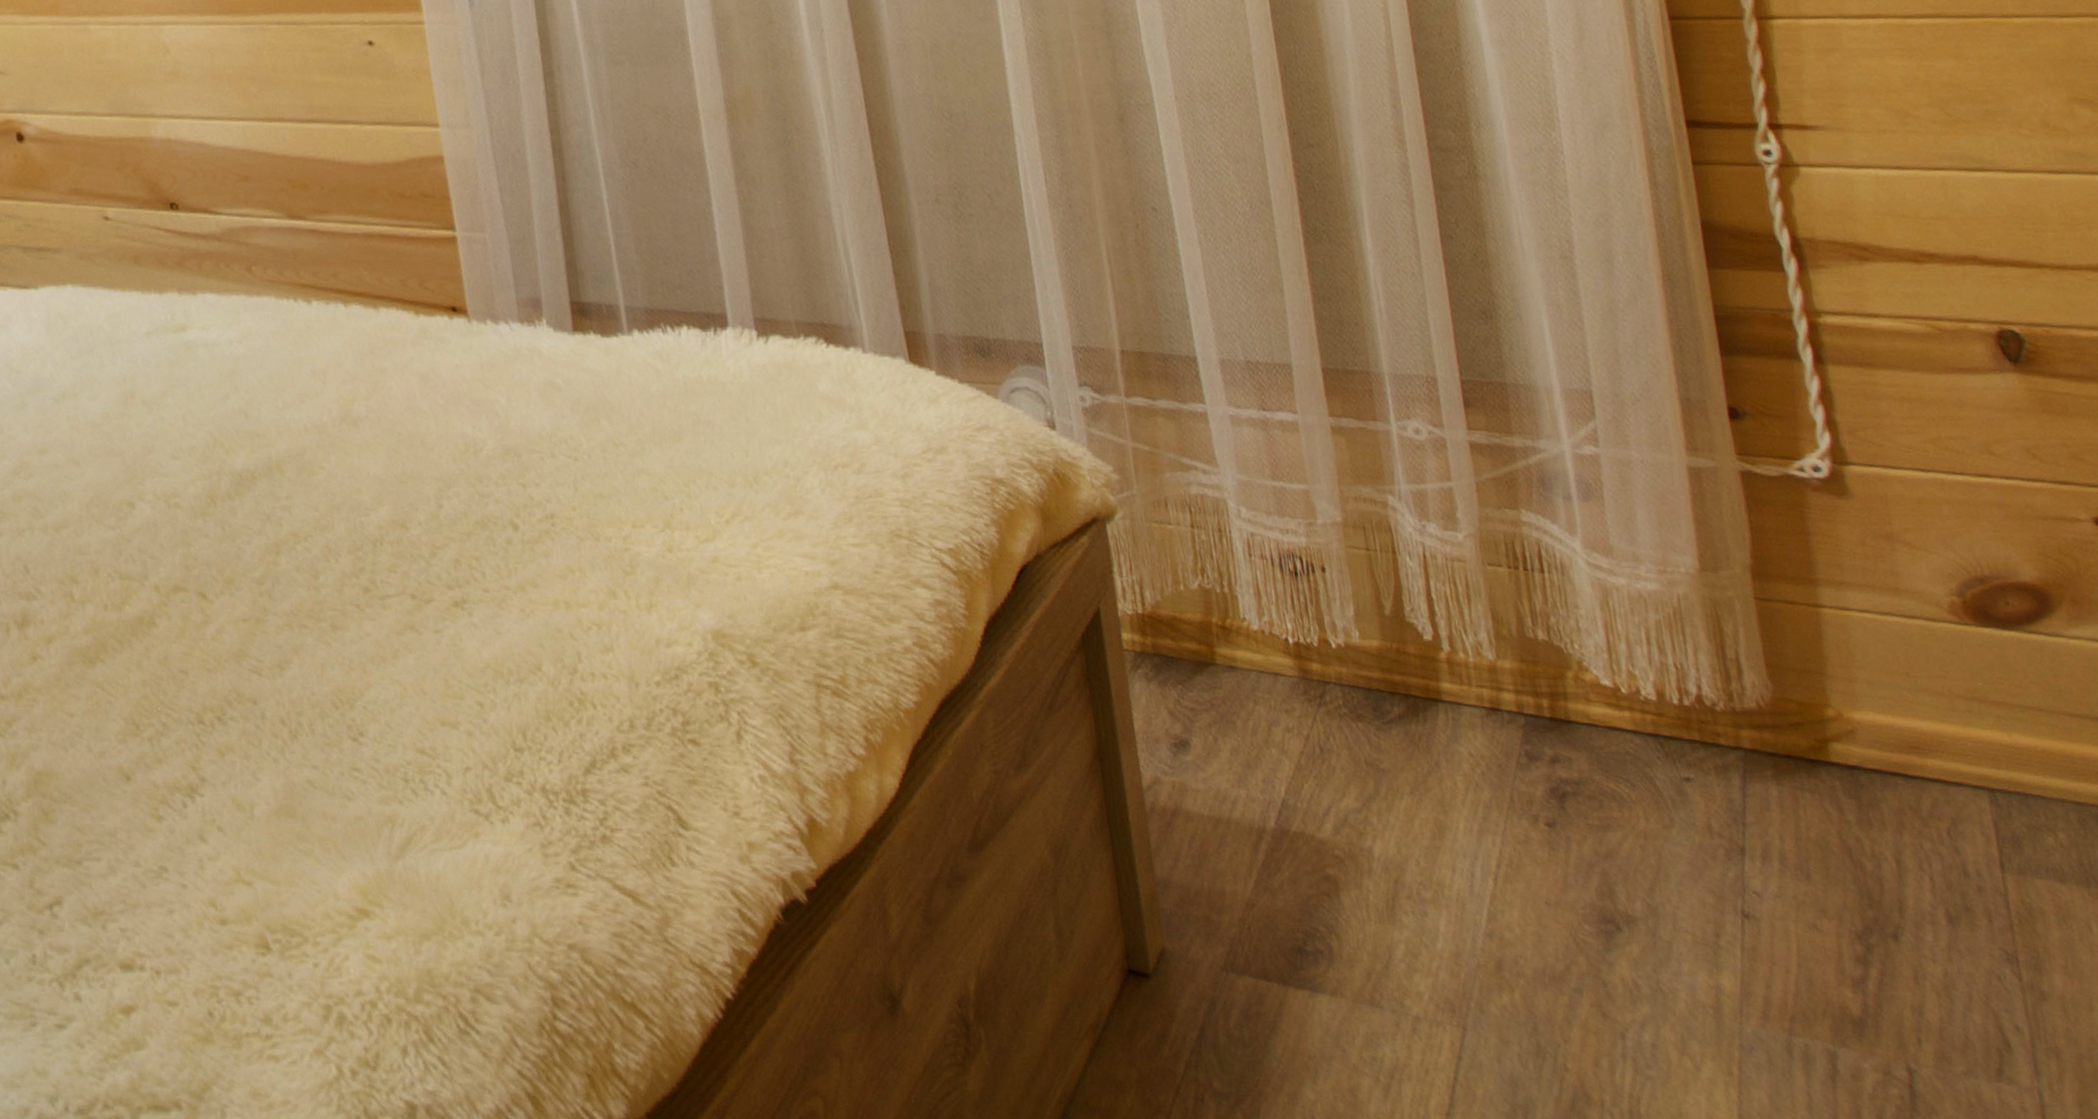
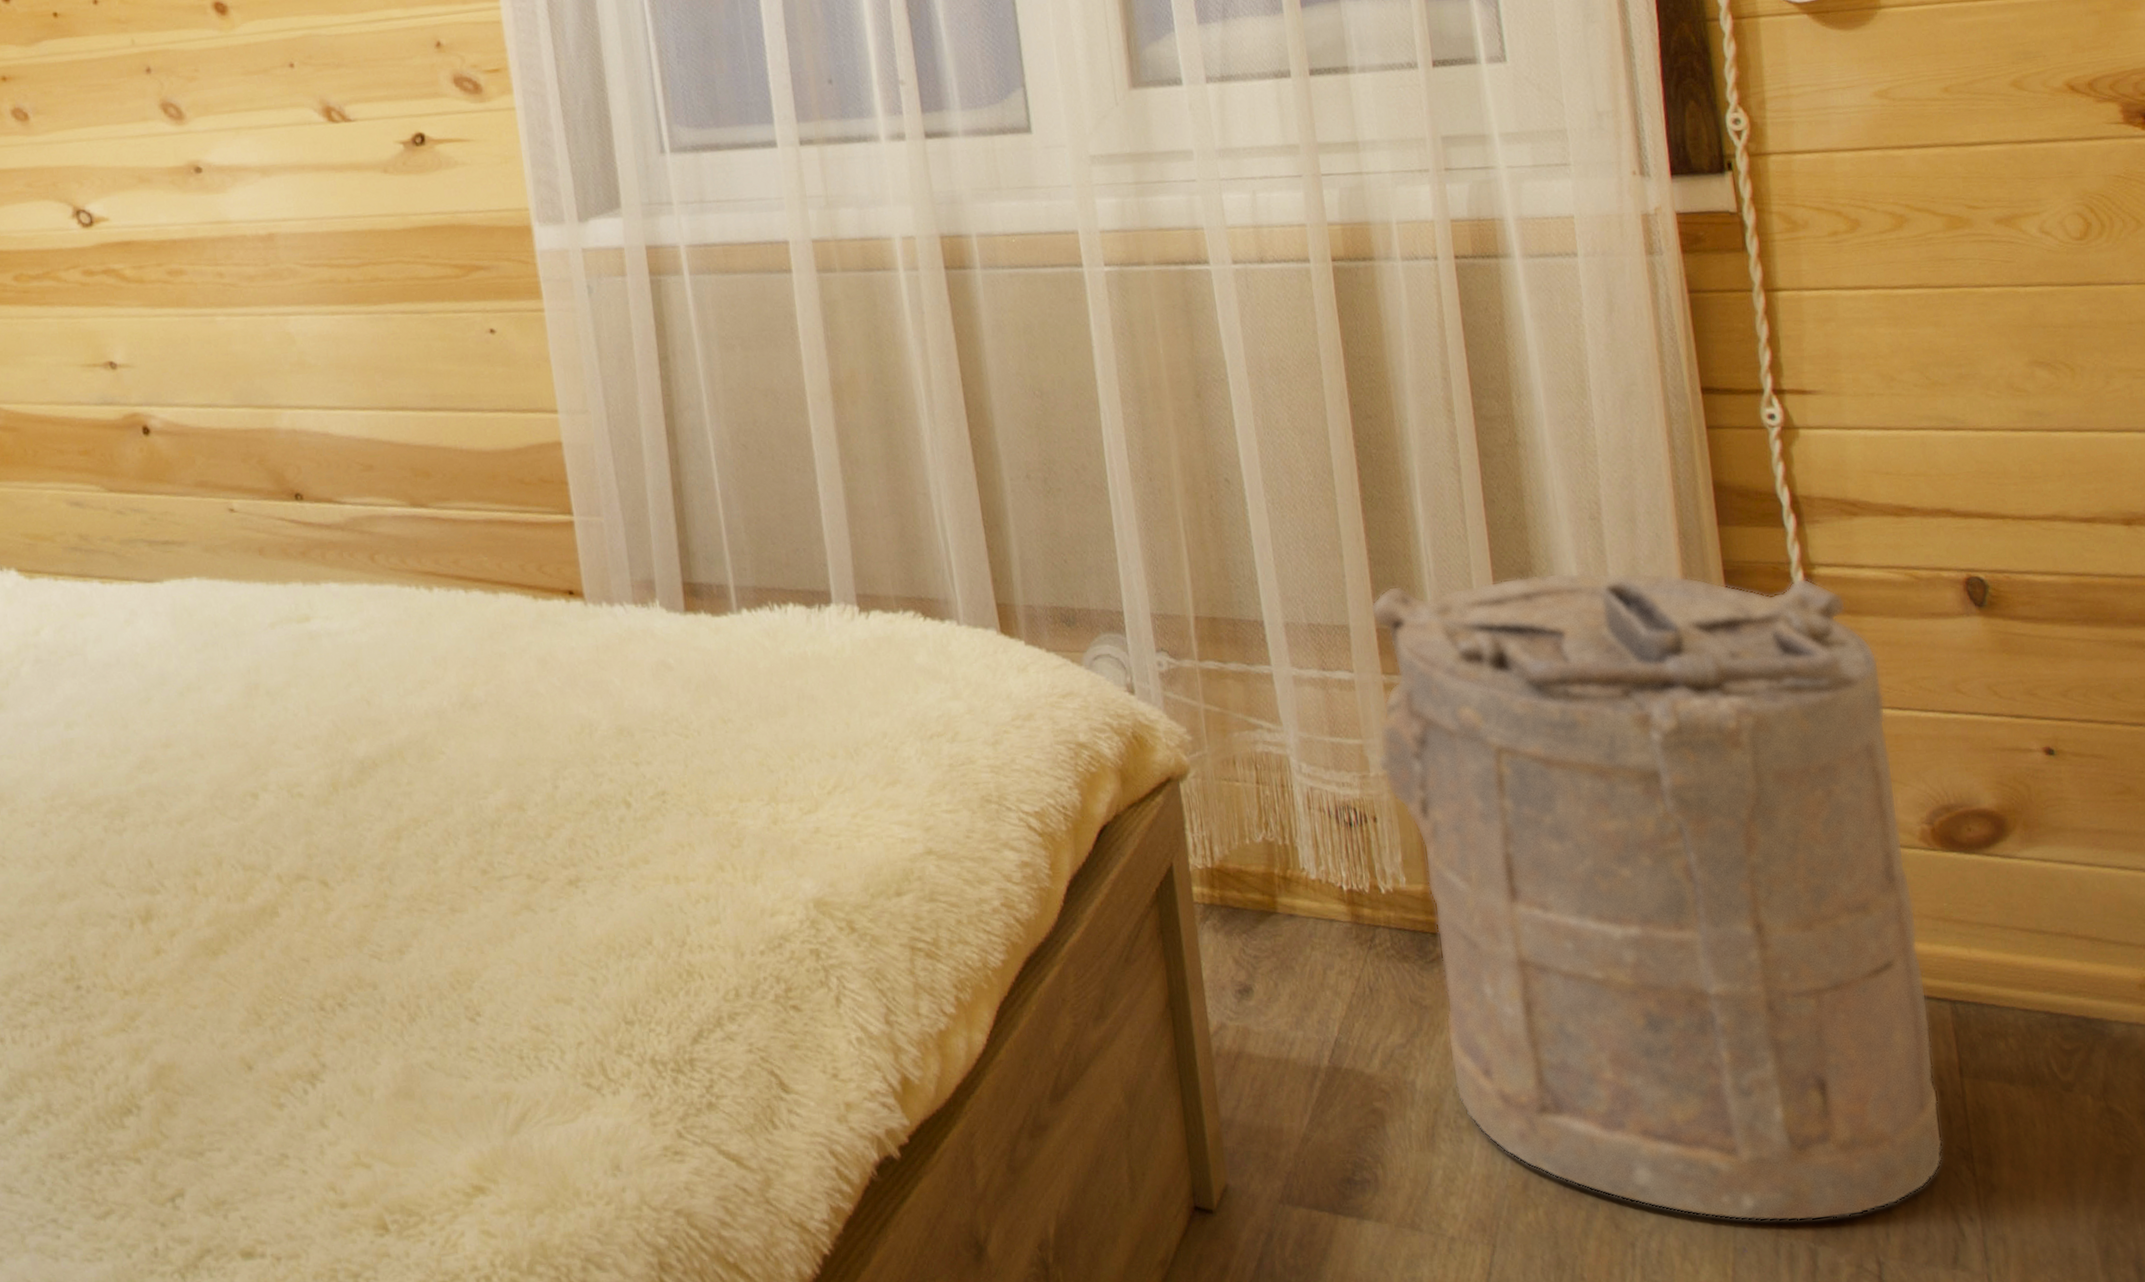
laundry hamper: none [1314,314,1983,1021] -> present [1369,572,1943,1222]

